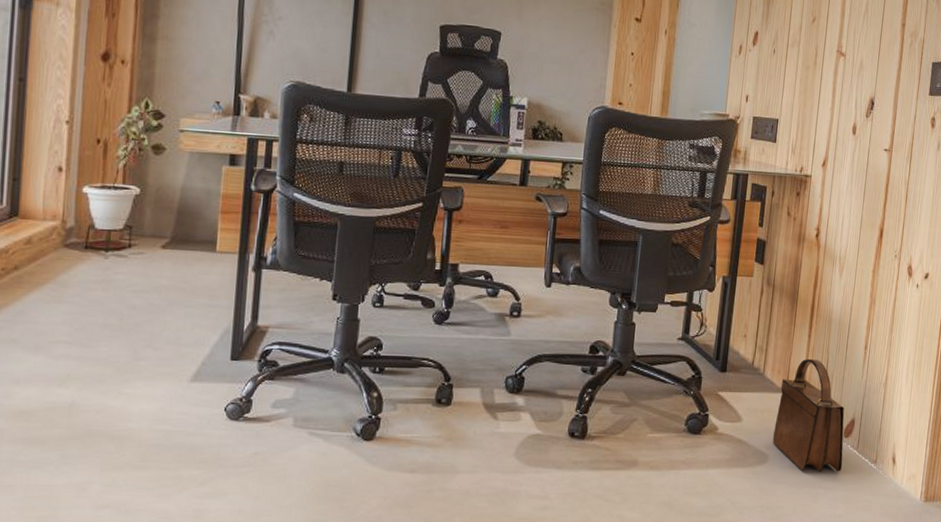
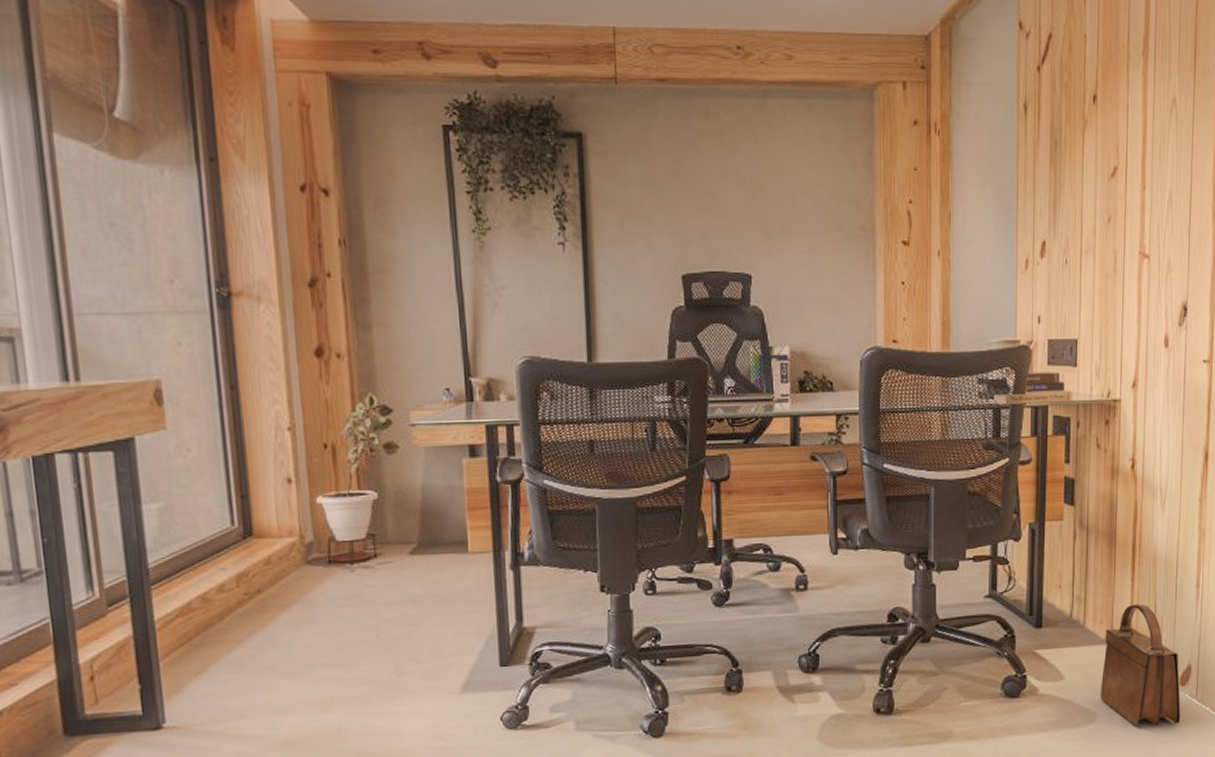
books: none [702,143,770,173] -> present [994,372,1072,405]

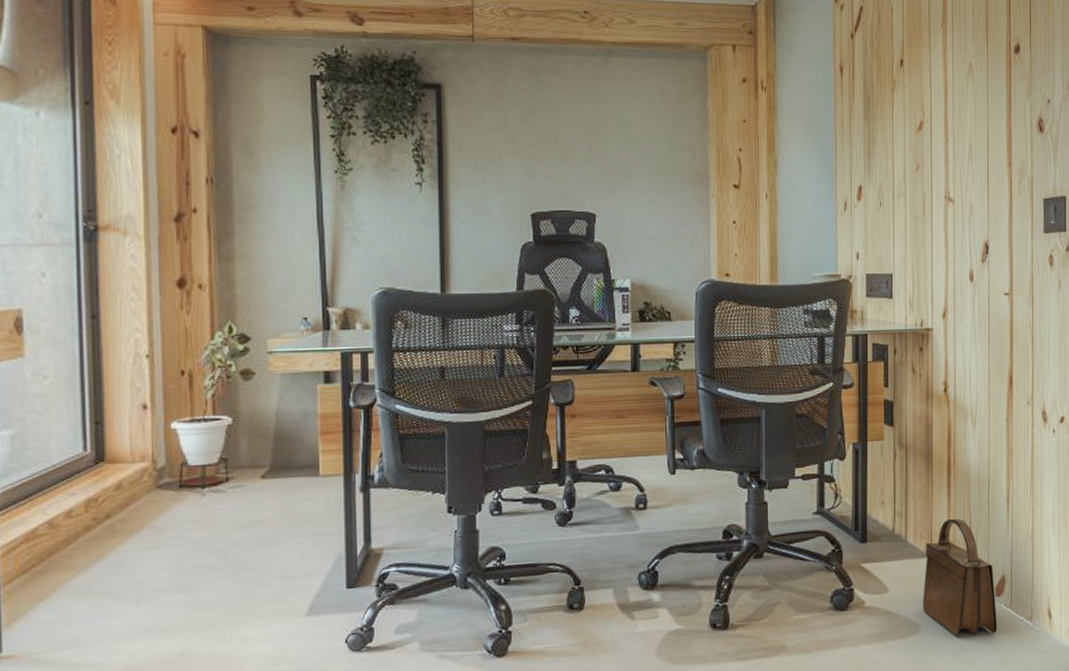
books: present [994,372,1072,405] -> none [819,303,889,333]

